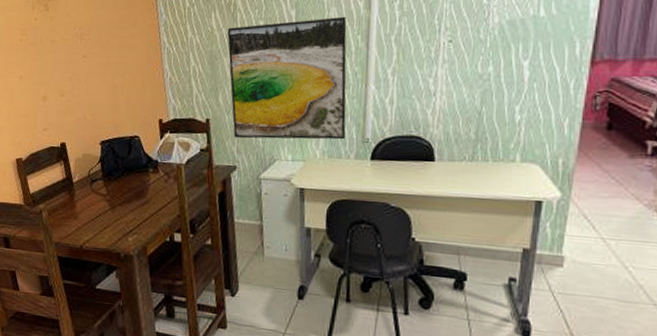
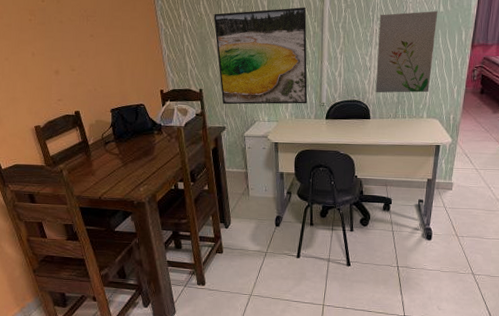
wall art: none [443,15,537,127] -> present [375,10,438,93]

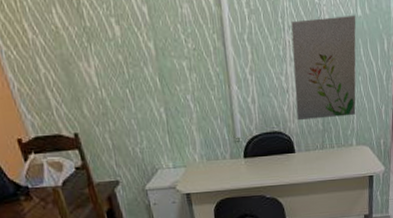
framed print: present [213,7,308,105] -> none [75,13,219,151]

